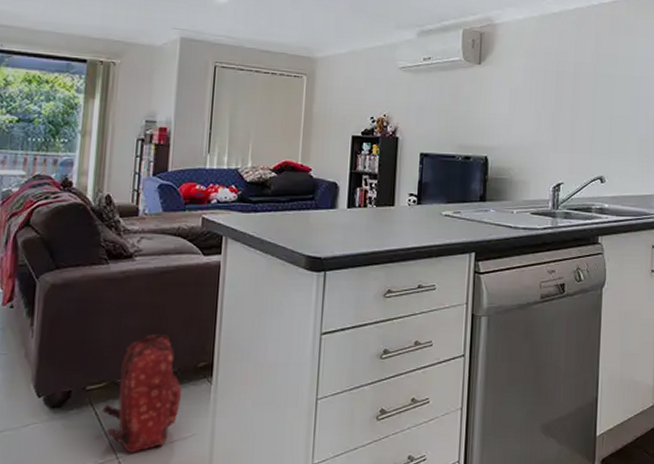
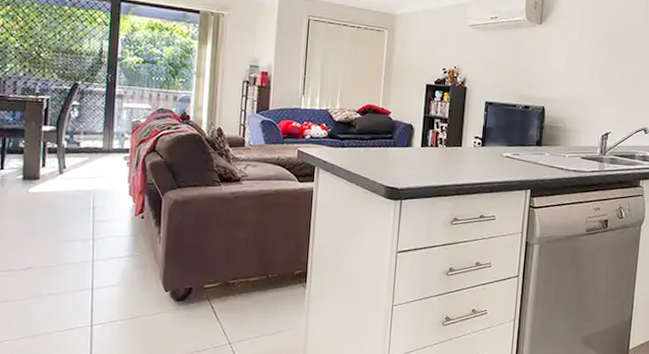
backpack: present [102,335,182,454] -> none [217,246,282,341]

